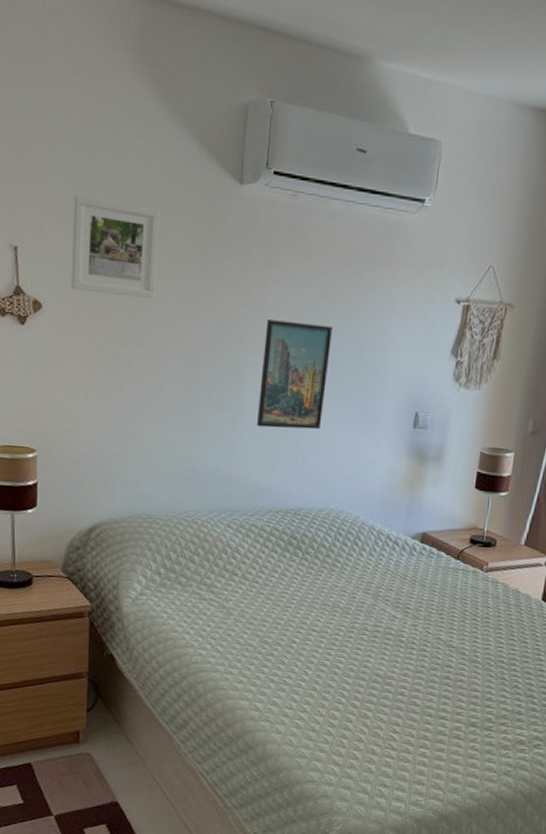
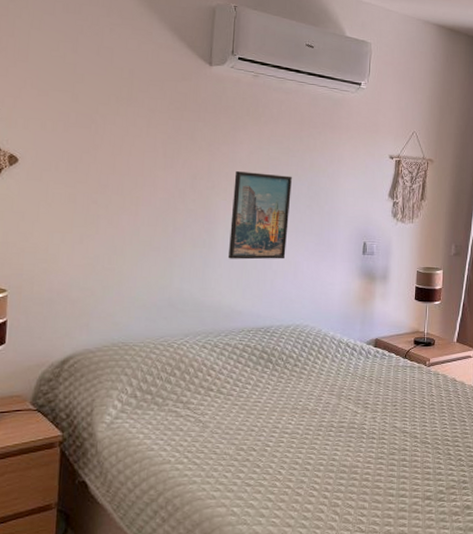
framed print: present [71,195,160,298] -> none [49,68,137,154]

